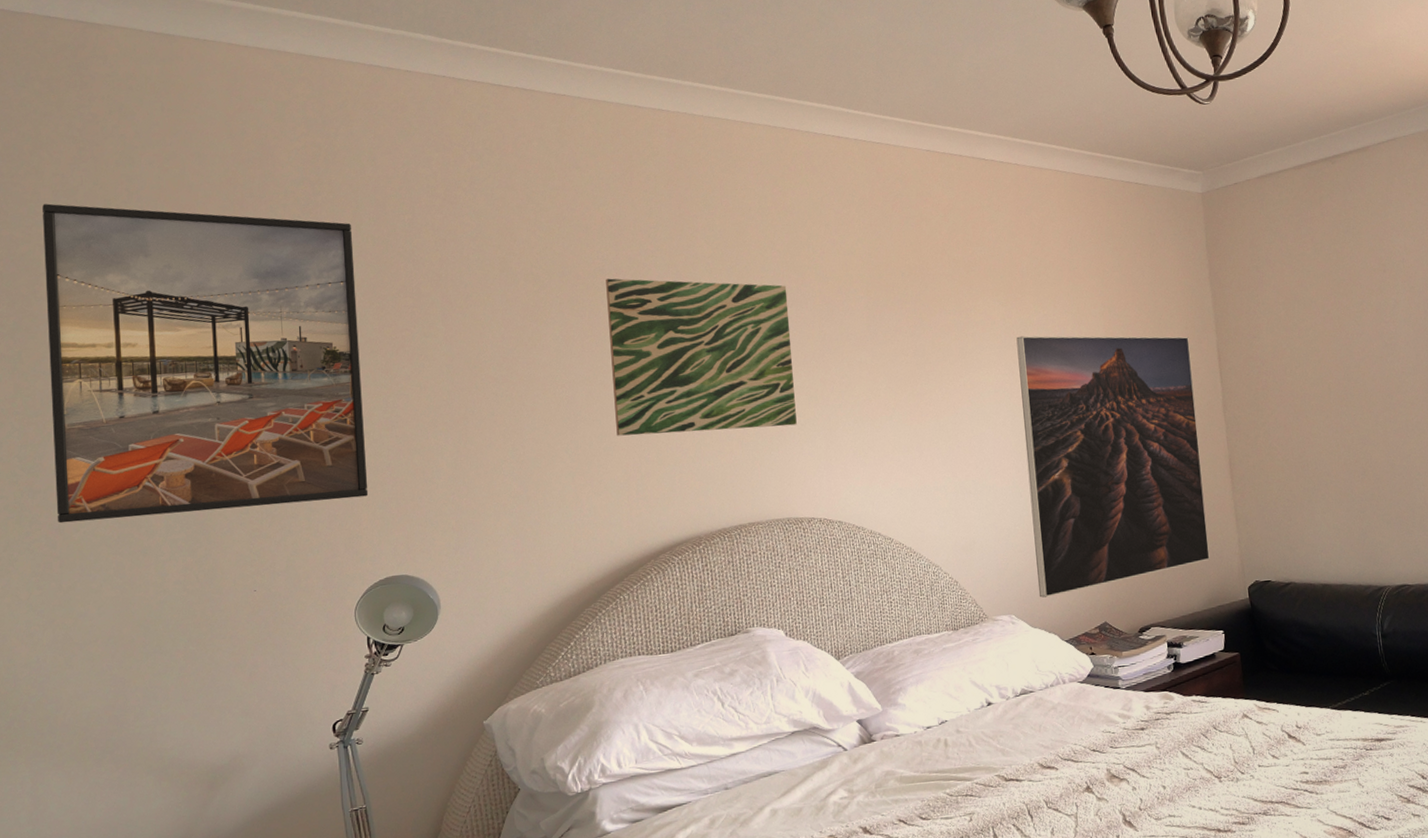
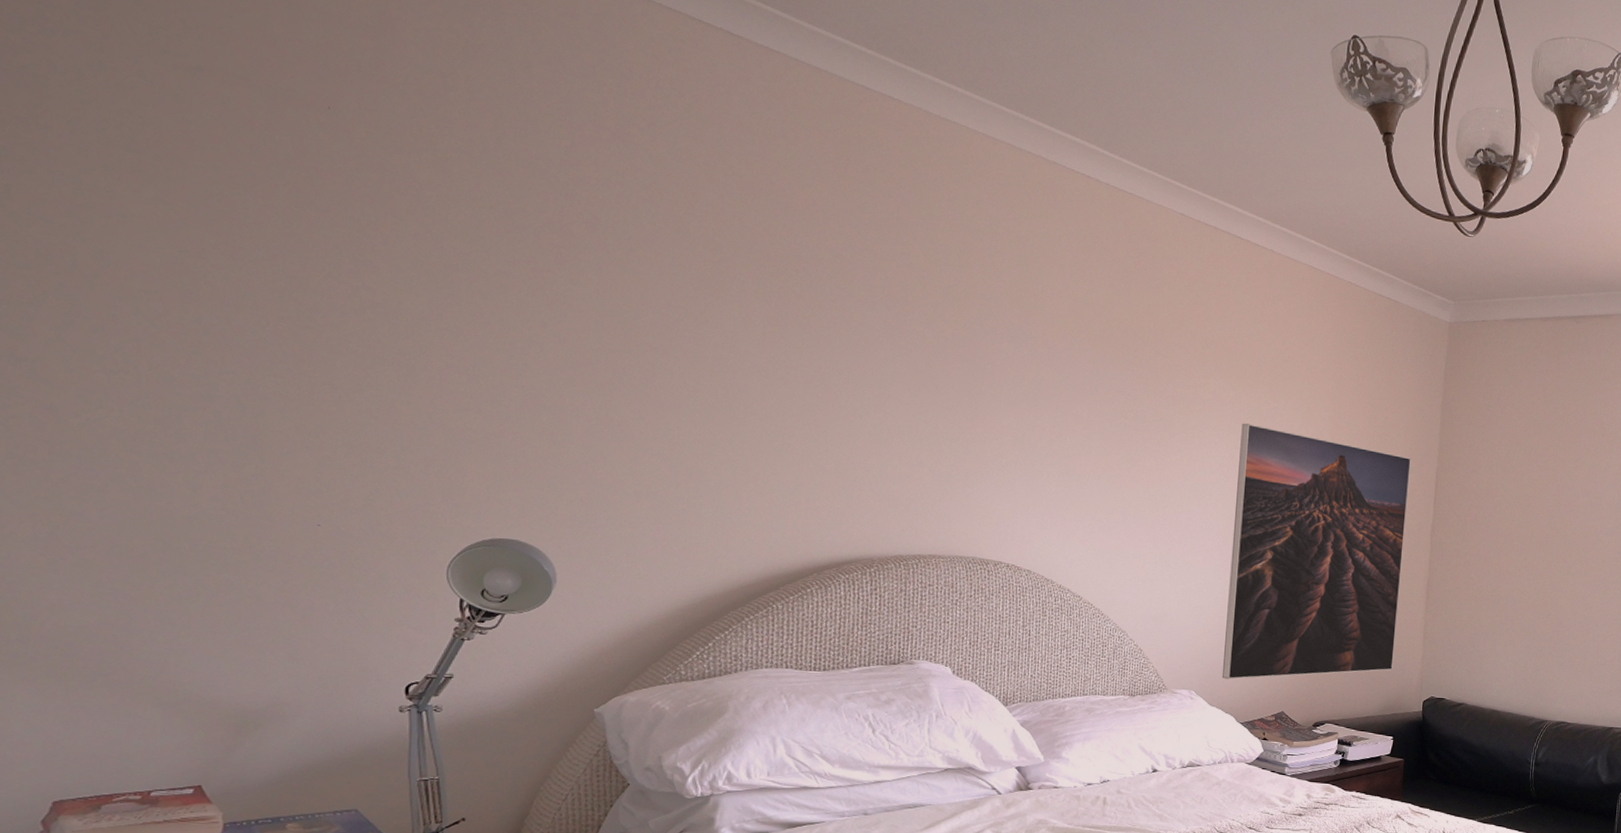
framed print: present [41,203,369,524] -> none [48,10,491,446]
wall art: present [606,278,797,436] -> none [792,267,1007,465]

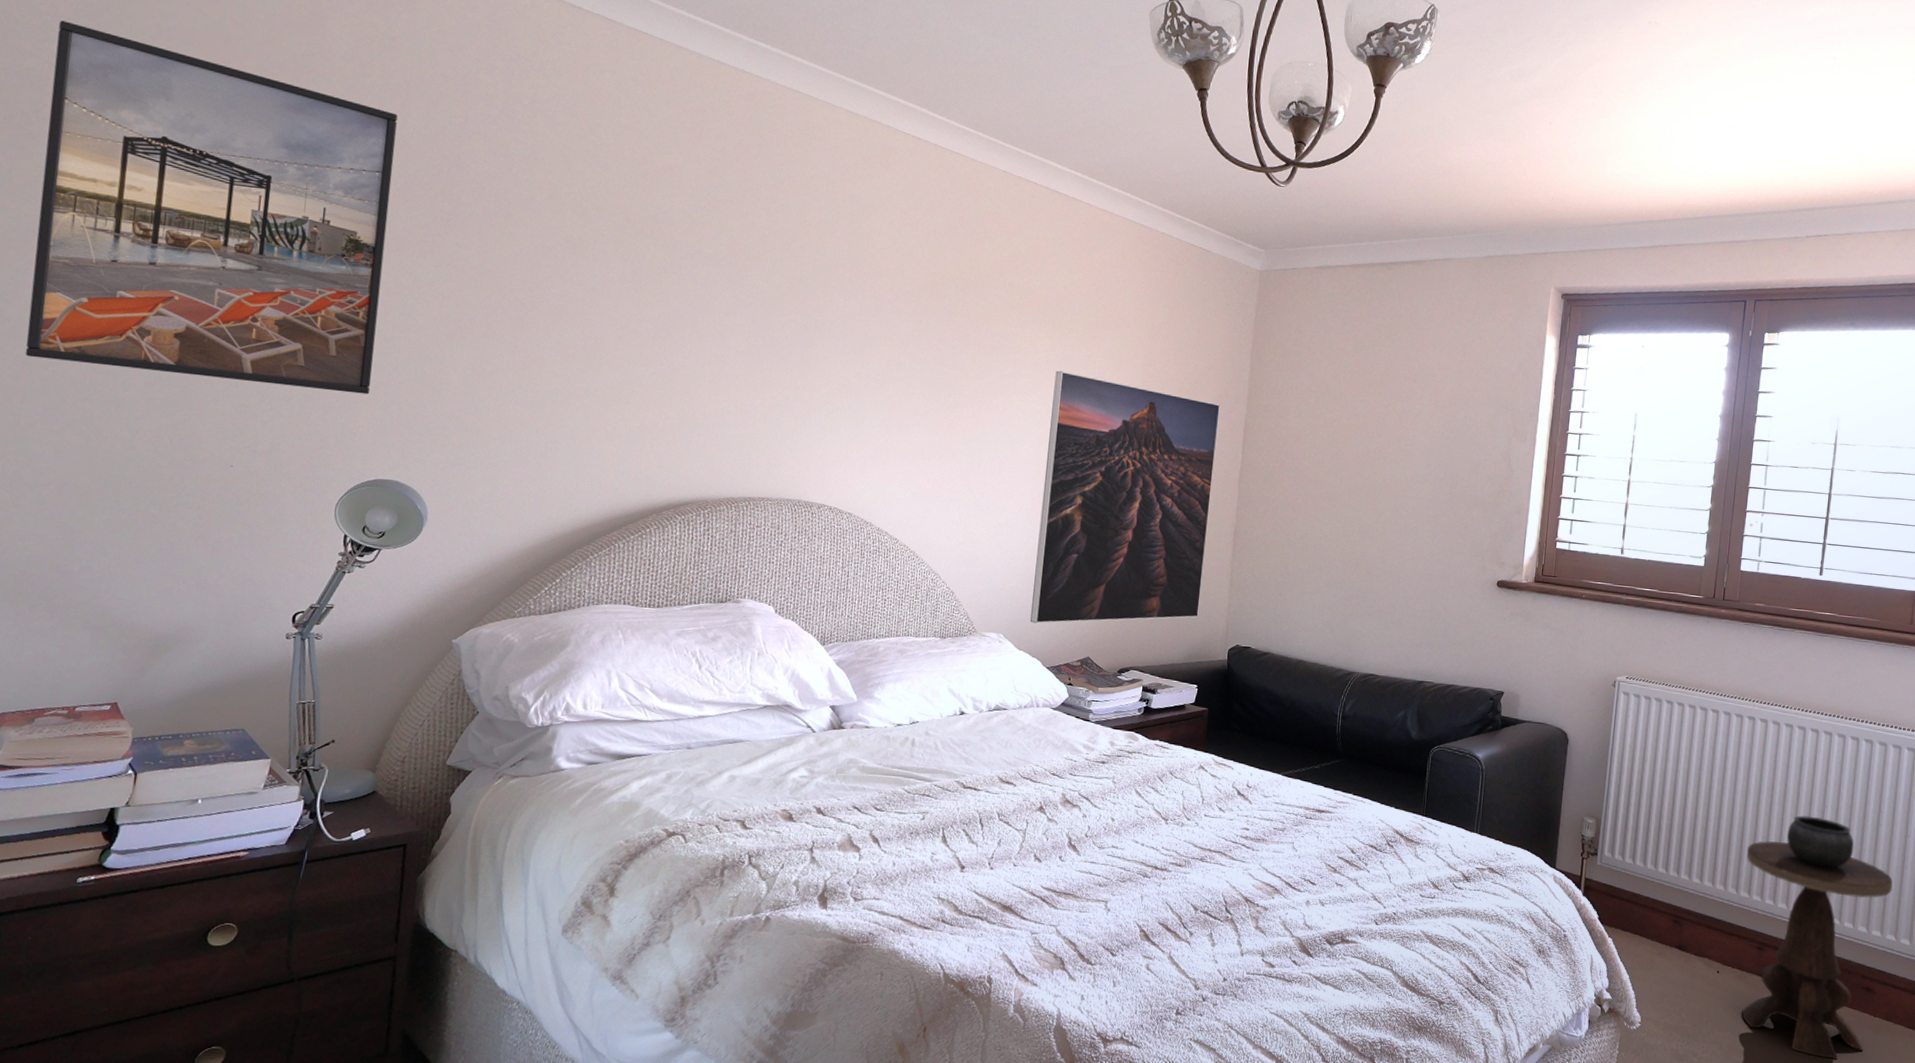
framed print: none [48,10,491,446] -> present [25,20,398,395]

